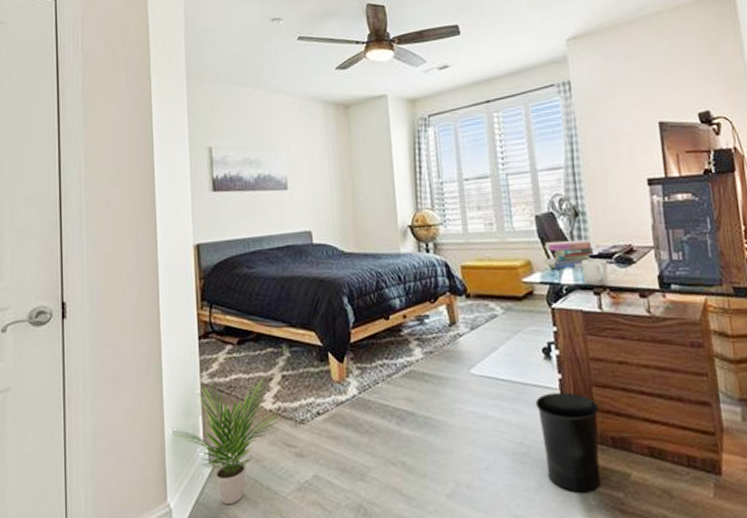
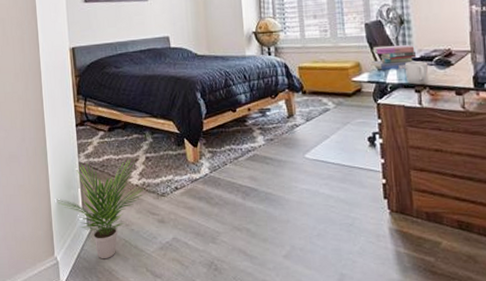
waste bin: present [535,392,601,493] -> none [361,174,416,257]

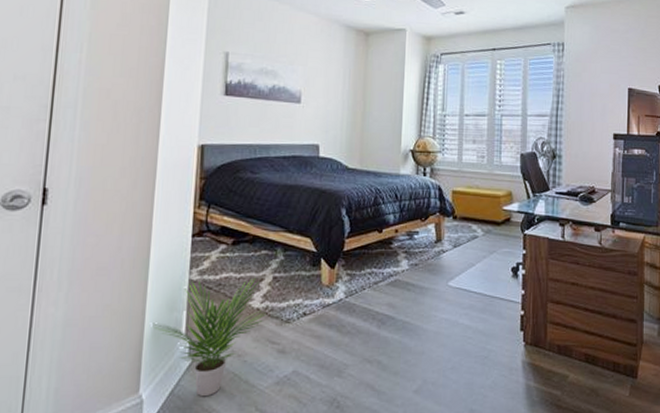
books: present [369,44,417,70] -> none [520,177,564,202]
mug: present [405,61,429,85] -> none [553,195,574,219]

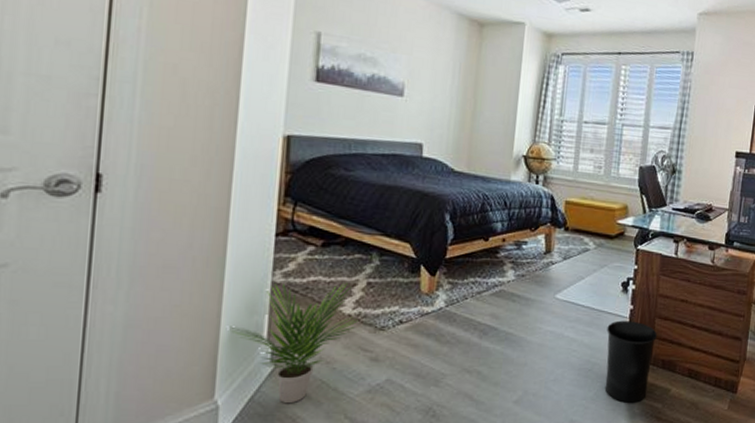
waste bin: none [500,306,551,391] -> present [605,320,658,403]

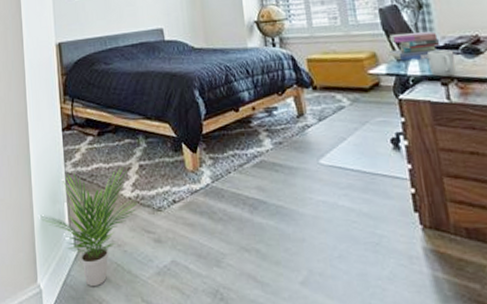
waste bin: present [605,320,658,403] -> none [386,182,457,283]
books: none [636,191,682,218] -> present [386,31,441,61]
mug: none [668,211,690,236] -> present [427,49,456,77]

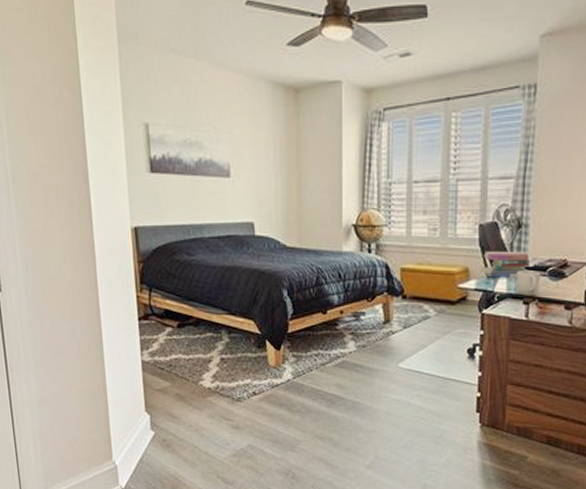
potted plant: present [40,166,138,287] -> none [114,358,218,465]

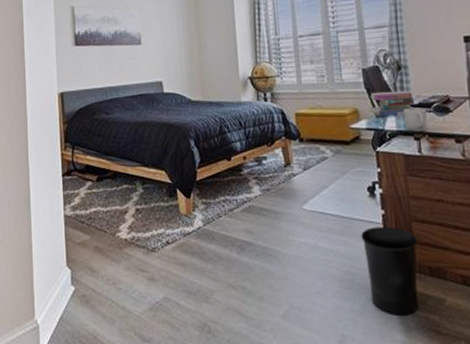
waste bin: none [454,388,511,469] -> present [361,226,419,315]

